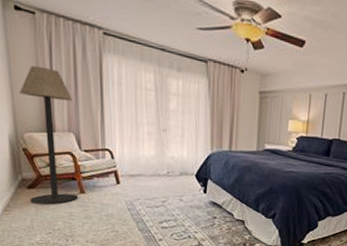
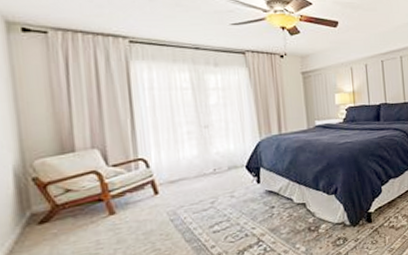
floor lamp: present [19,65,79,205] -> none [28,84,108,241]

